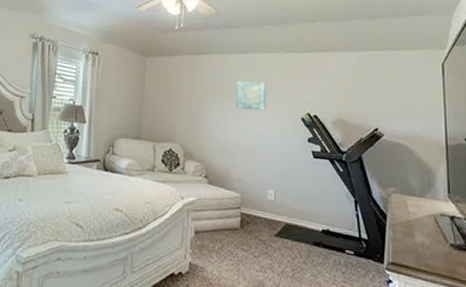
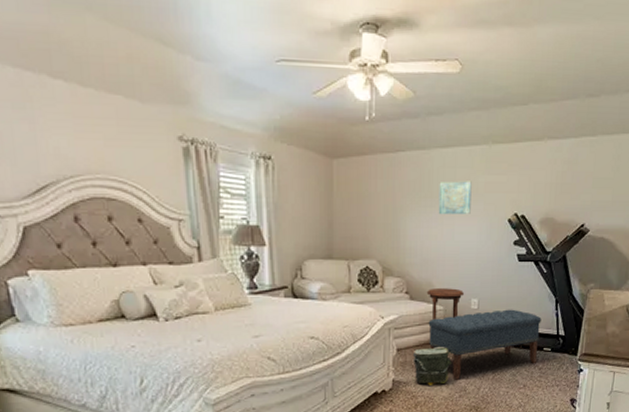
bag: none [210,234,249,275] -> present [412,347,452,386]
side table: none [224,175,261,207] -> present [426,288,465,320]
bench: none [226,203,341,273] -> present [428,309,542,380]

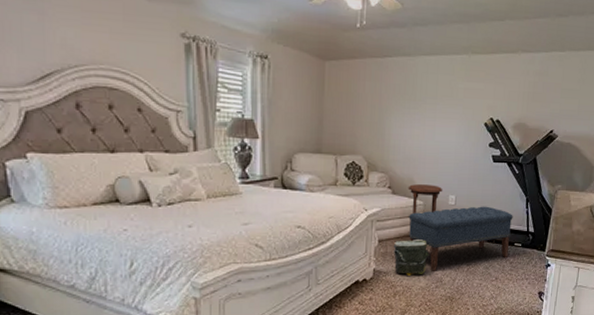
wall art: present [438,181,472,214] -> none [421,86,452,117]

